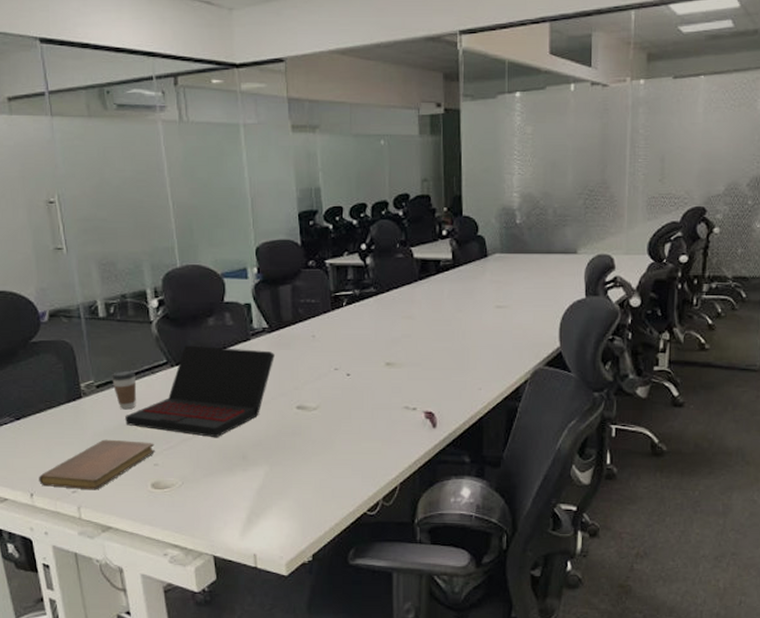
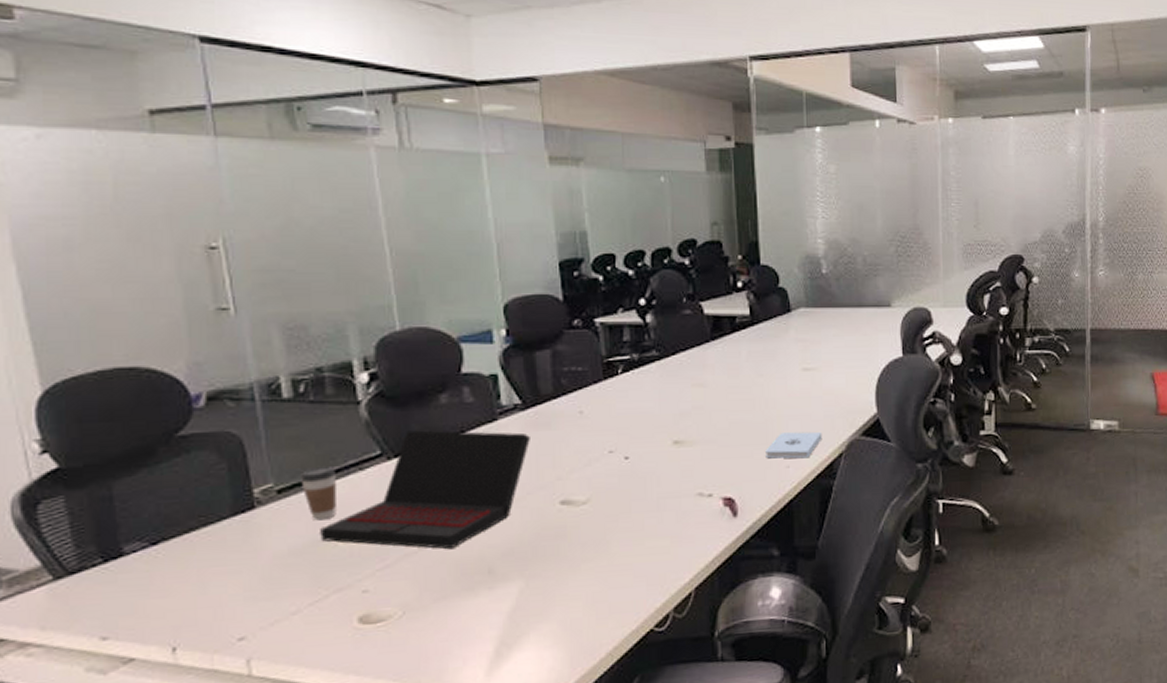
notebook: present [39,439,156,490] -> none [186,561,365,635]
notepad: none [461,360,511,383] -> present [765,431,823,459]

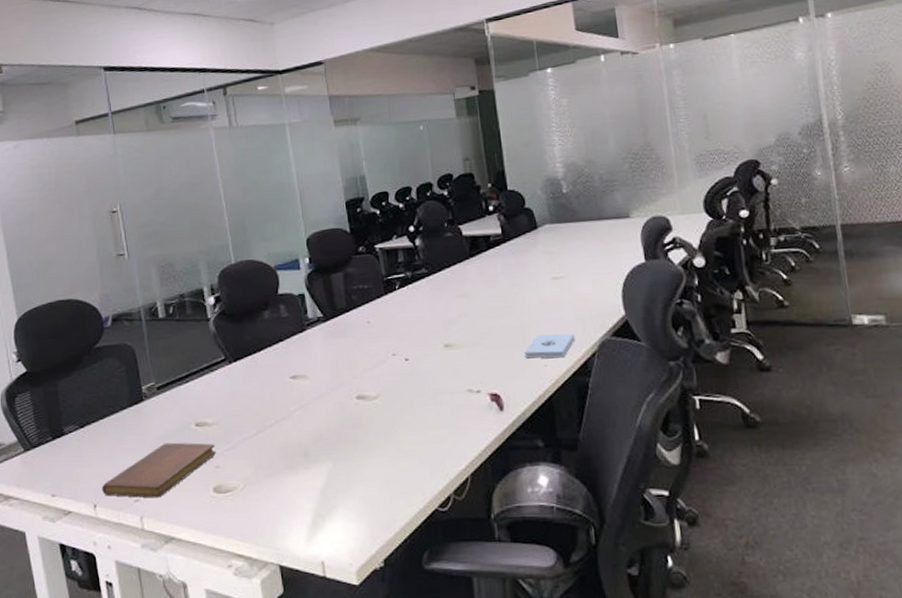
notebook: none [186,561,365,635] -> present [102,442,217,498]
coffee cup: present [301,465,336,521] -> none [172,368,196,411]
laptop: present [320,430,530,550] -> none [186,340,331,435]

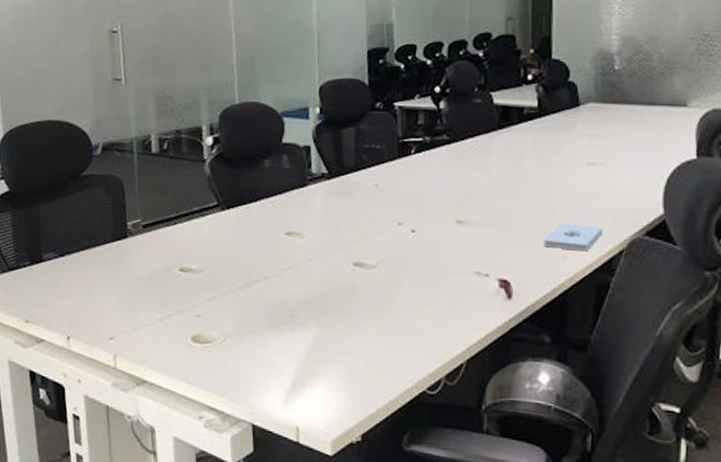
notebook: present [102,442,217,498] -> none [77,284,199,339]

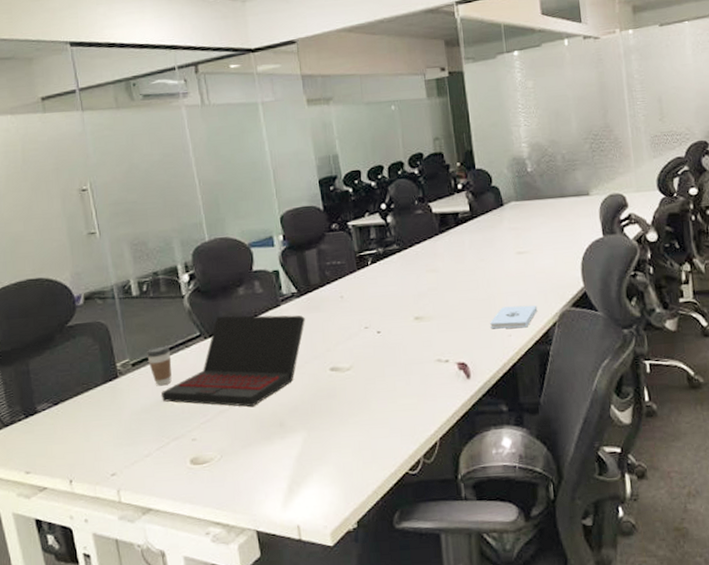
coffee cup: none [159,209,184,254] -> present [147,344,172,386]
laptop: none [170,188,333,292] -> present [161,315,305,407]

